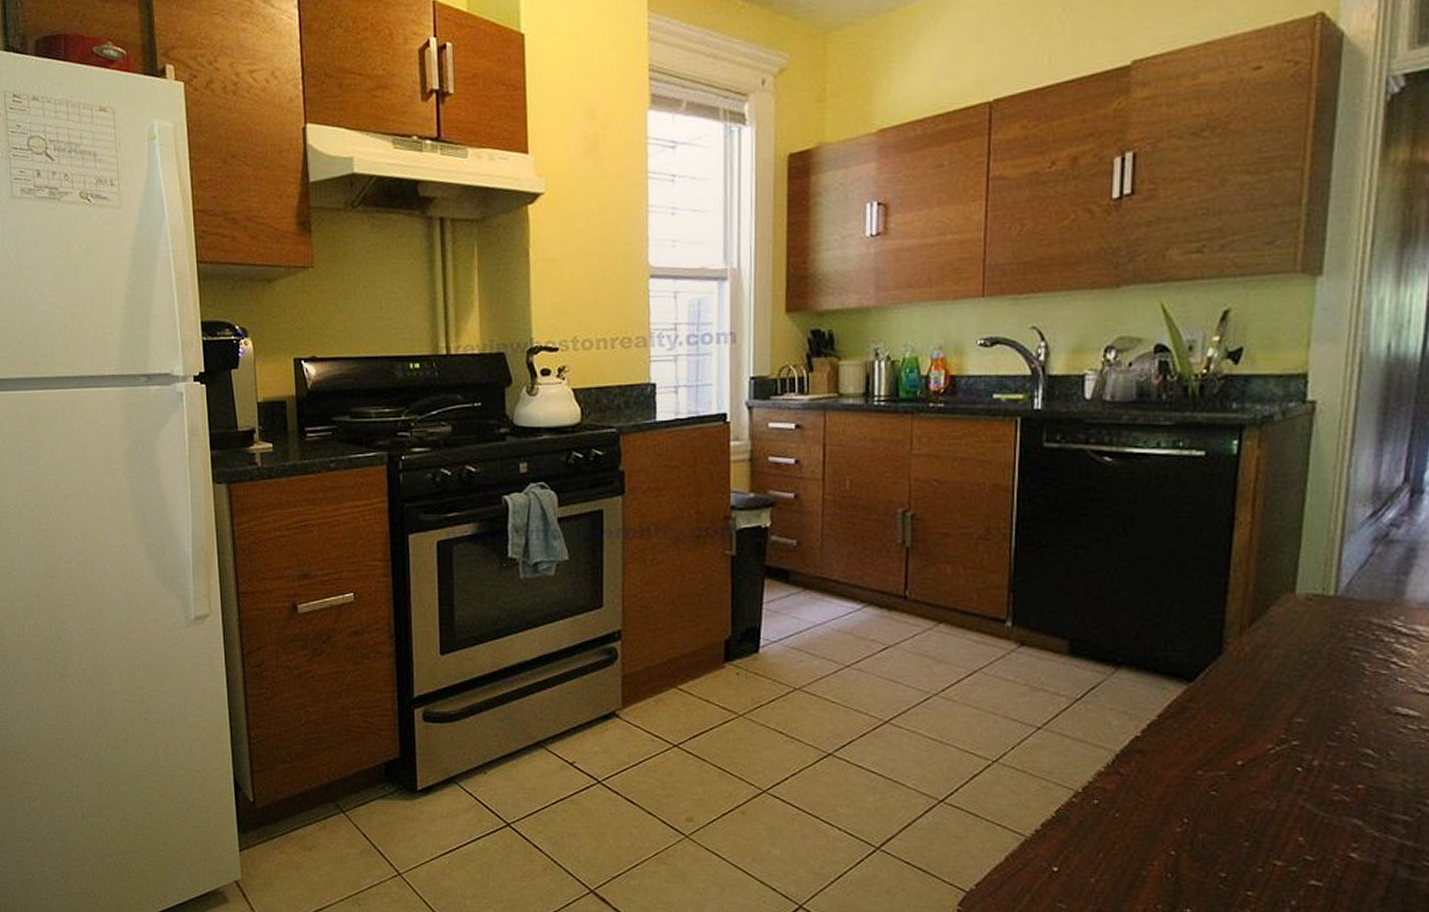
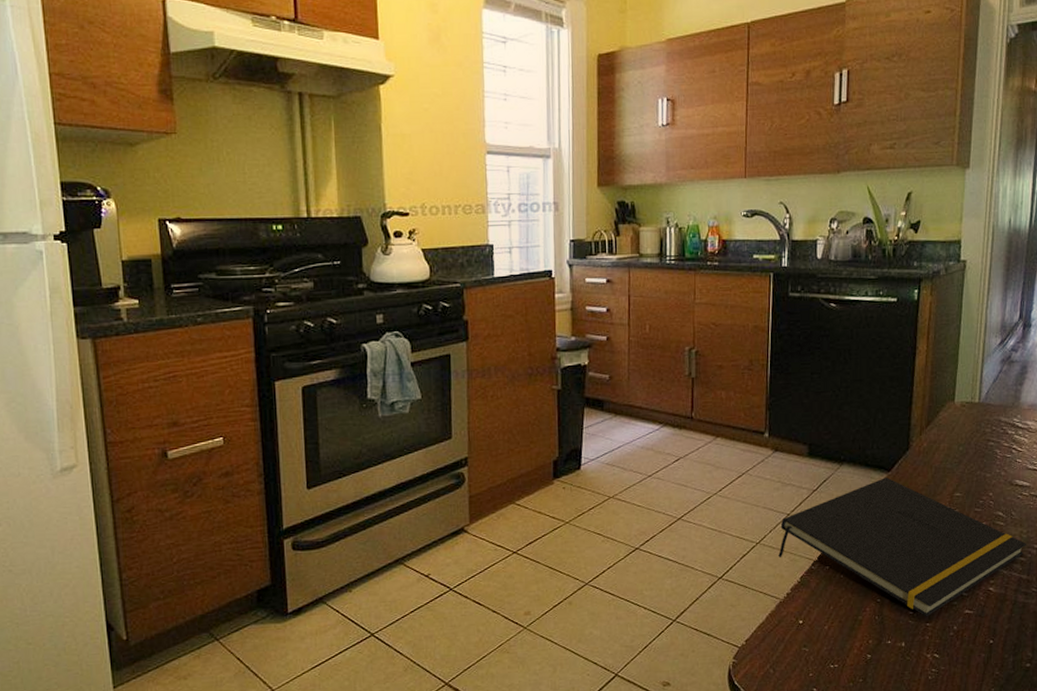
notepad: none [1024,690,1413,883] -> present [778,477,1026,617]

